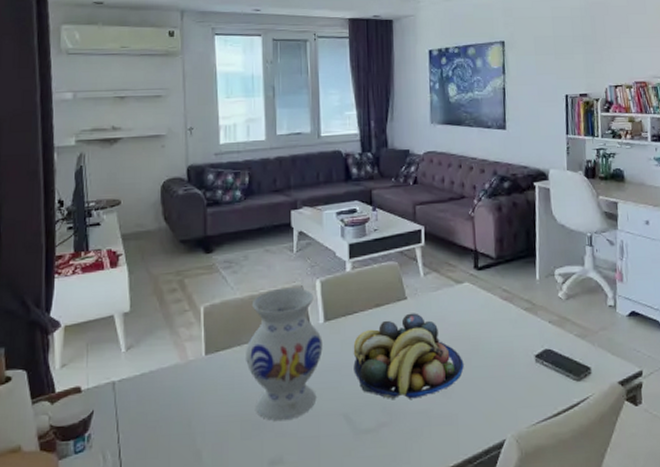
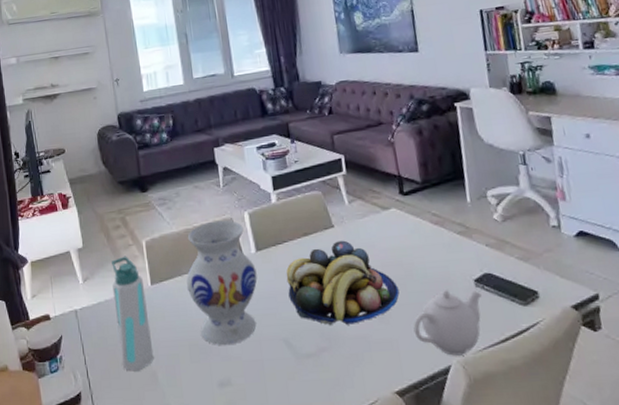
water bottle: none [160,322,200,450] -> present [110,255,154,371]
teapot: none [474,365,540,430] -> present [413,289,482,356]

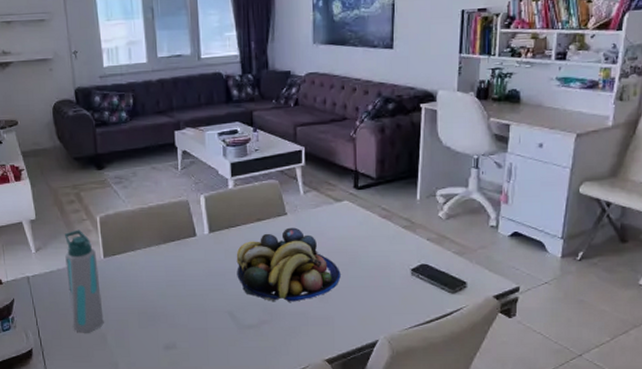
vase: present [186,220,258,346] -> none [139,202,208,315]
teapot: present [413,289,482,356] -> none [349,277,415,332]

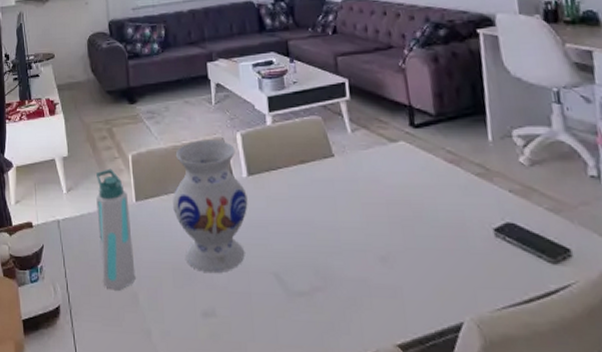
vase: none [139,202,208,315] -> present [173,139,248,274]
fruit bowl: present [236,227,341,302] -> none [279,172,406,265]

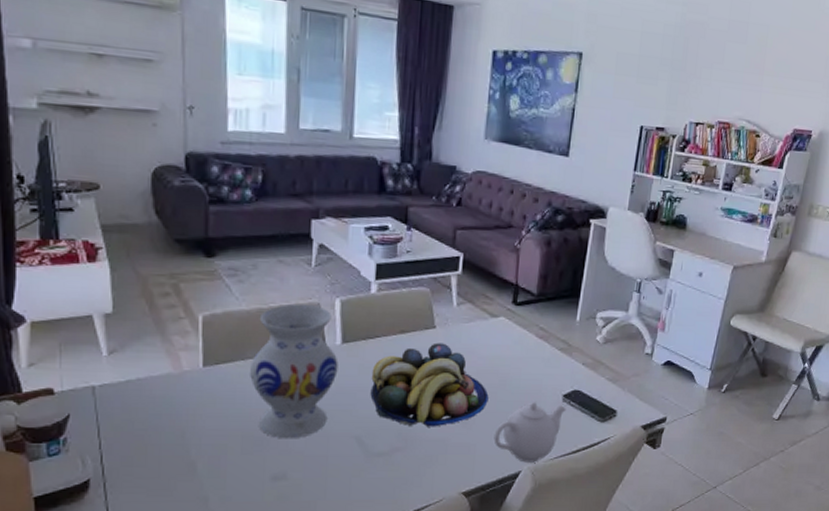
water bottle: present [95,168,136,290] -> none [149,329,195,460]
fruit bowl: none [279,172,406,265] -> present [370,342,489,427]
teapot: none [420,237,502,313] -> present [494,402,566,463]

